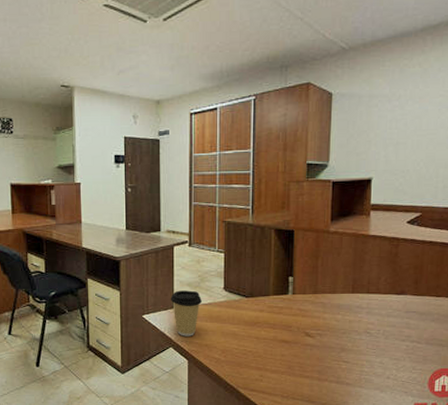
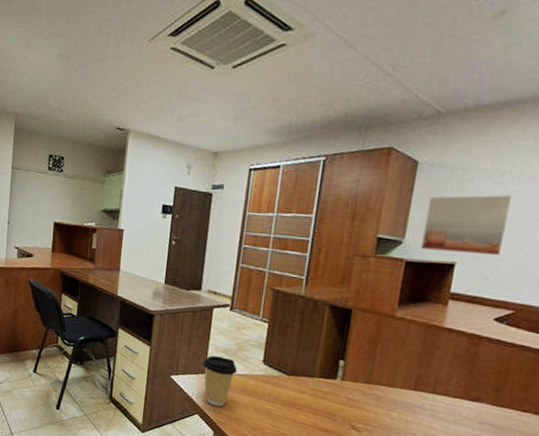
wall art: none [343,116,408,169] -> present [421,195,511,256]

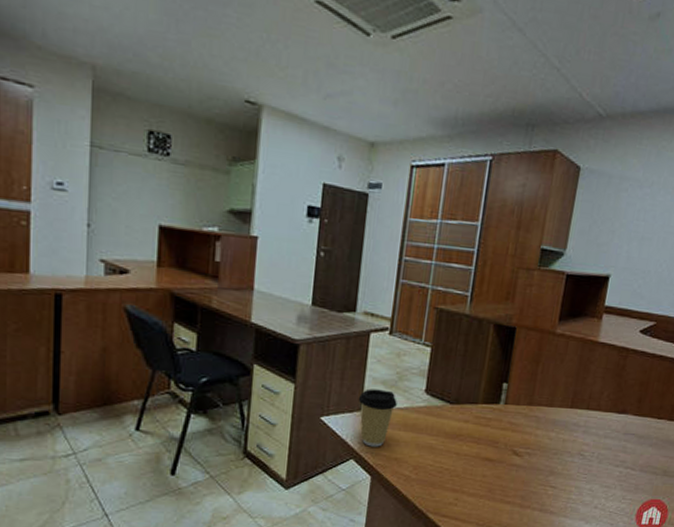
wall art: present [421,195,511,256] -> none [580,205,658,268]

